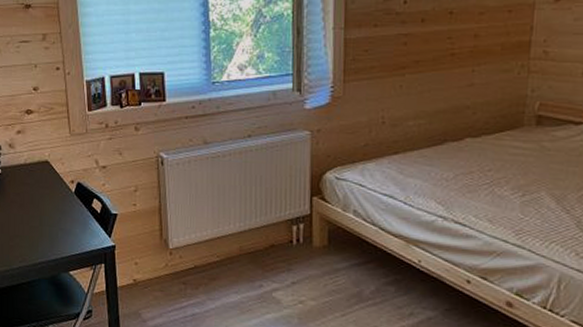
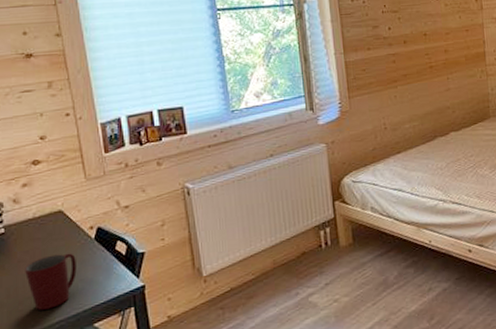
mug: none [16,201,58,250] -> present [25,253,77,310]

